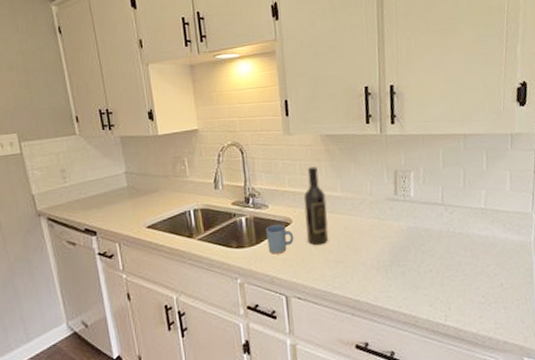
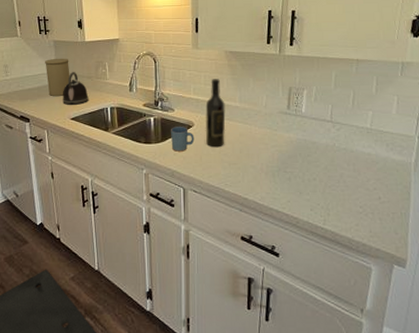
canister: none [111,156,143,202] -> present [45,58,70,96]
kettle: none [135,171,167,211] -> present [63,72,89,105]

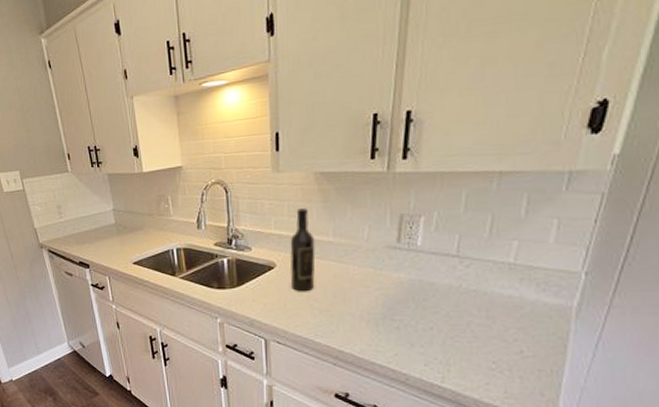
canister: present [45,58,70,96] -> none [100,193,129,238]
kettle: present [63,72,89,105] -> none [122,209,151,248]
mug: present [170,127,195,152] -> none [247,268,277,297]

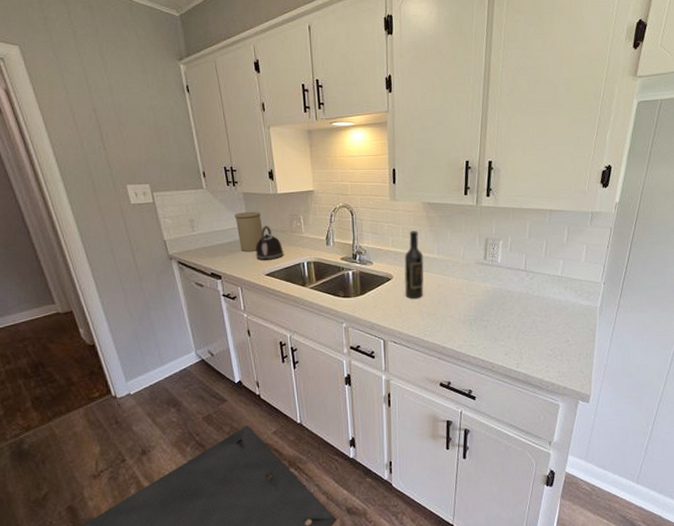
canister: none [100,193,129,238] -> present [235,211,263,251]
kettle: none [122,209,151,248] -> present [256,226,284,260]

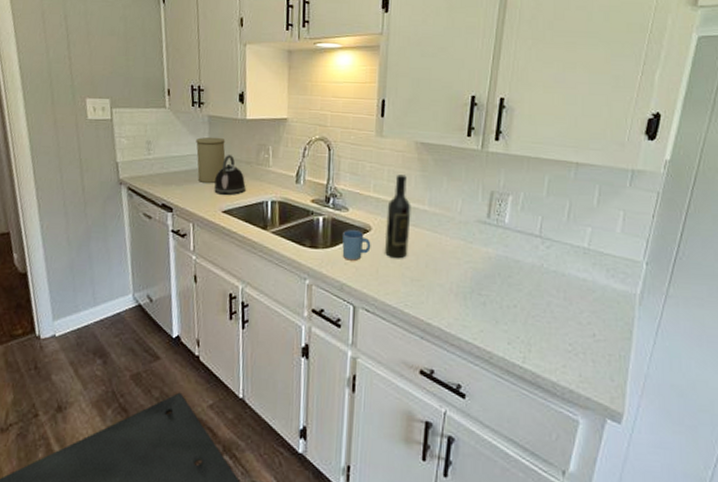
mug: none [369,279,394,304] -> present [342,230,371,261]

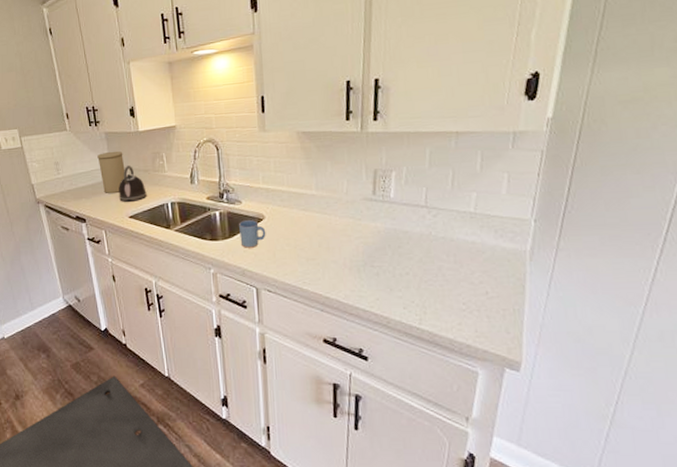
wine bottle: present [384,174,411,259] -> none [277,164,301,242]

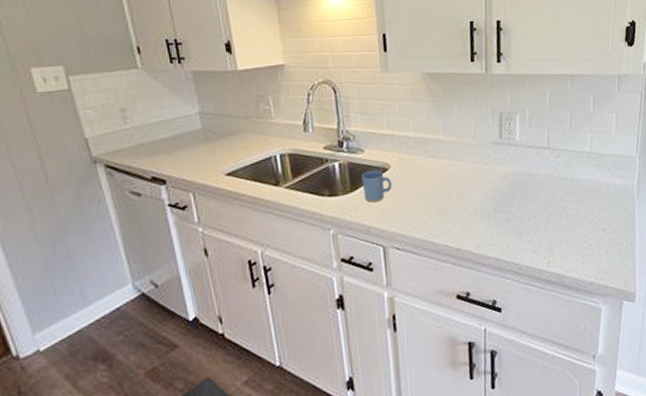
canister: present [97,151,125,193] -> none [182,94,220,147]
kettle: present [119,166,147,202] -> none [211,112,249,157]

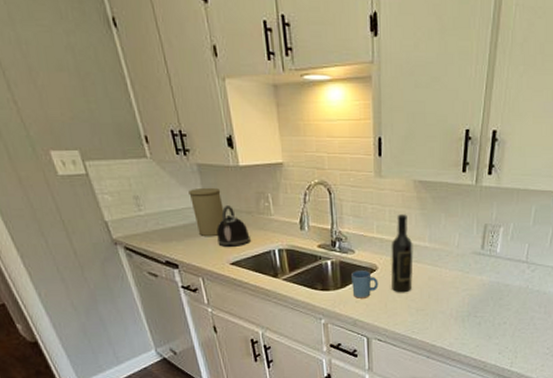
canister: none [182,94,220,147] -> present [188,187,224,236]
kettle: none [211,112,249,157] -> present [217,206,251,247]
wine bottle: none [402,108,430,192] -> present [390,214,413,293]

